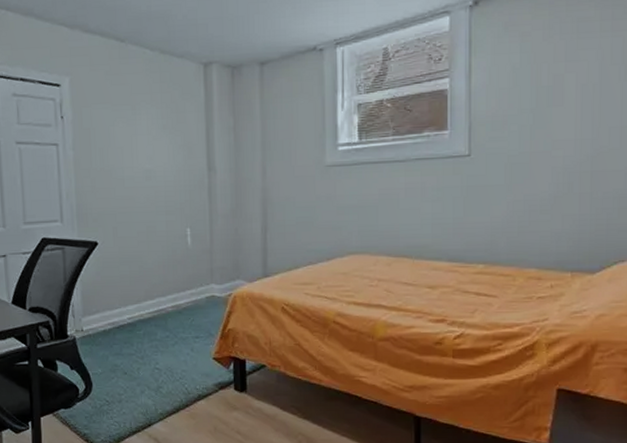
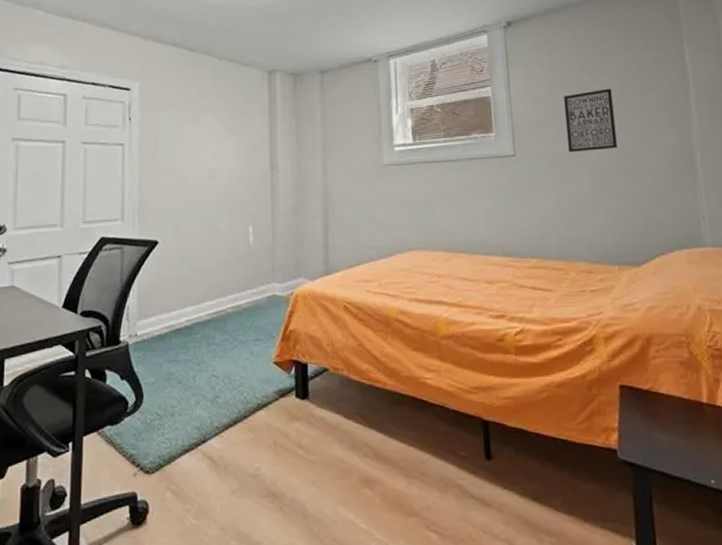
wall art: none [531,78,588,153] -> present [564,88,618,153]

